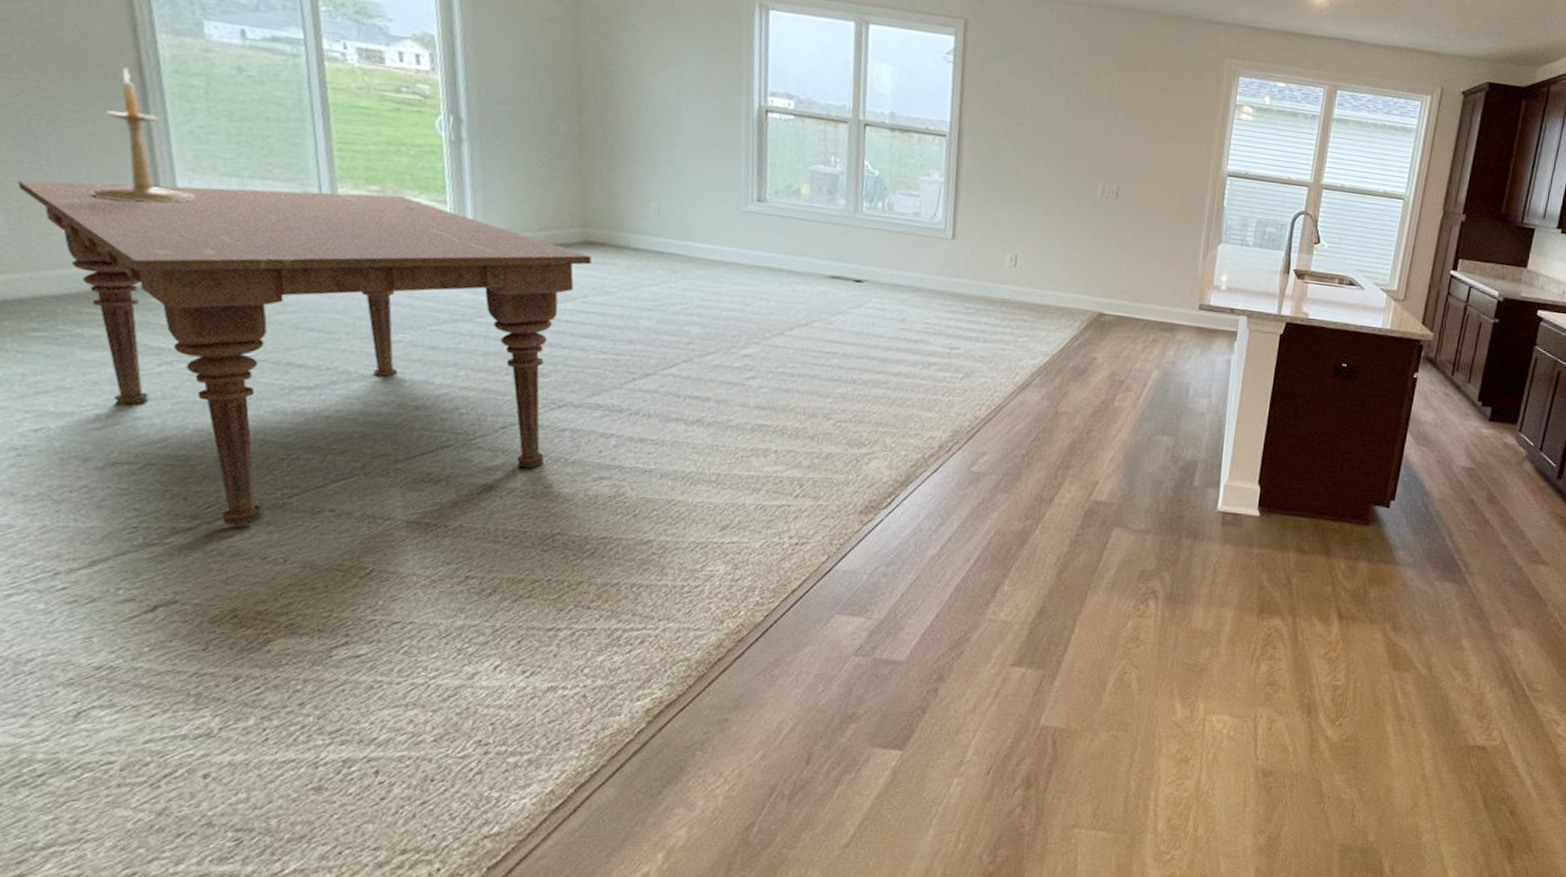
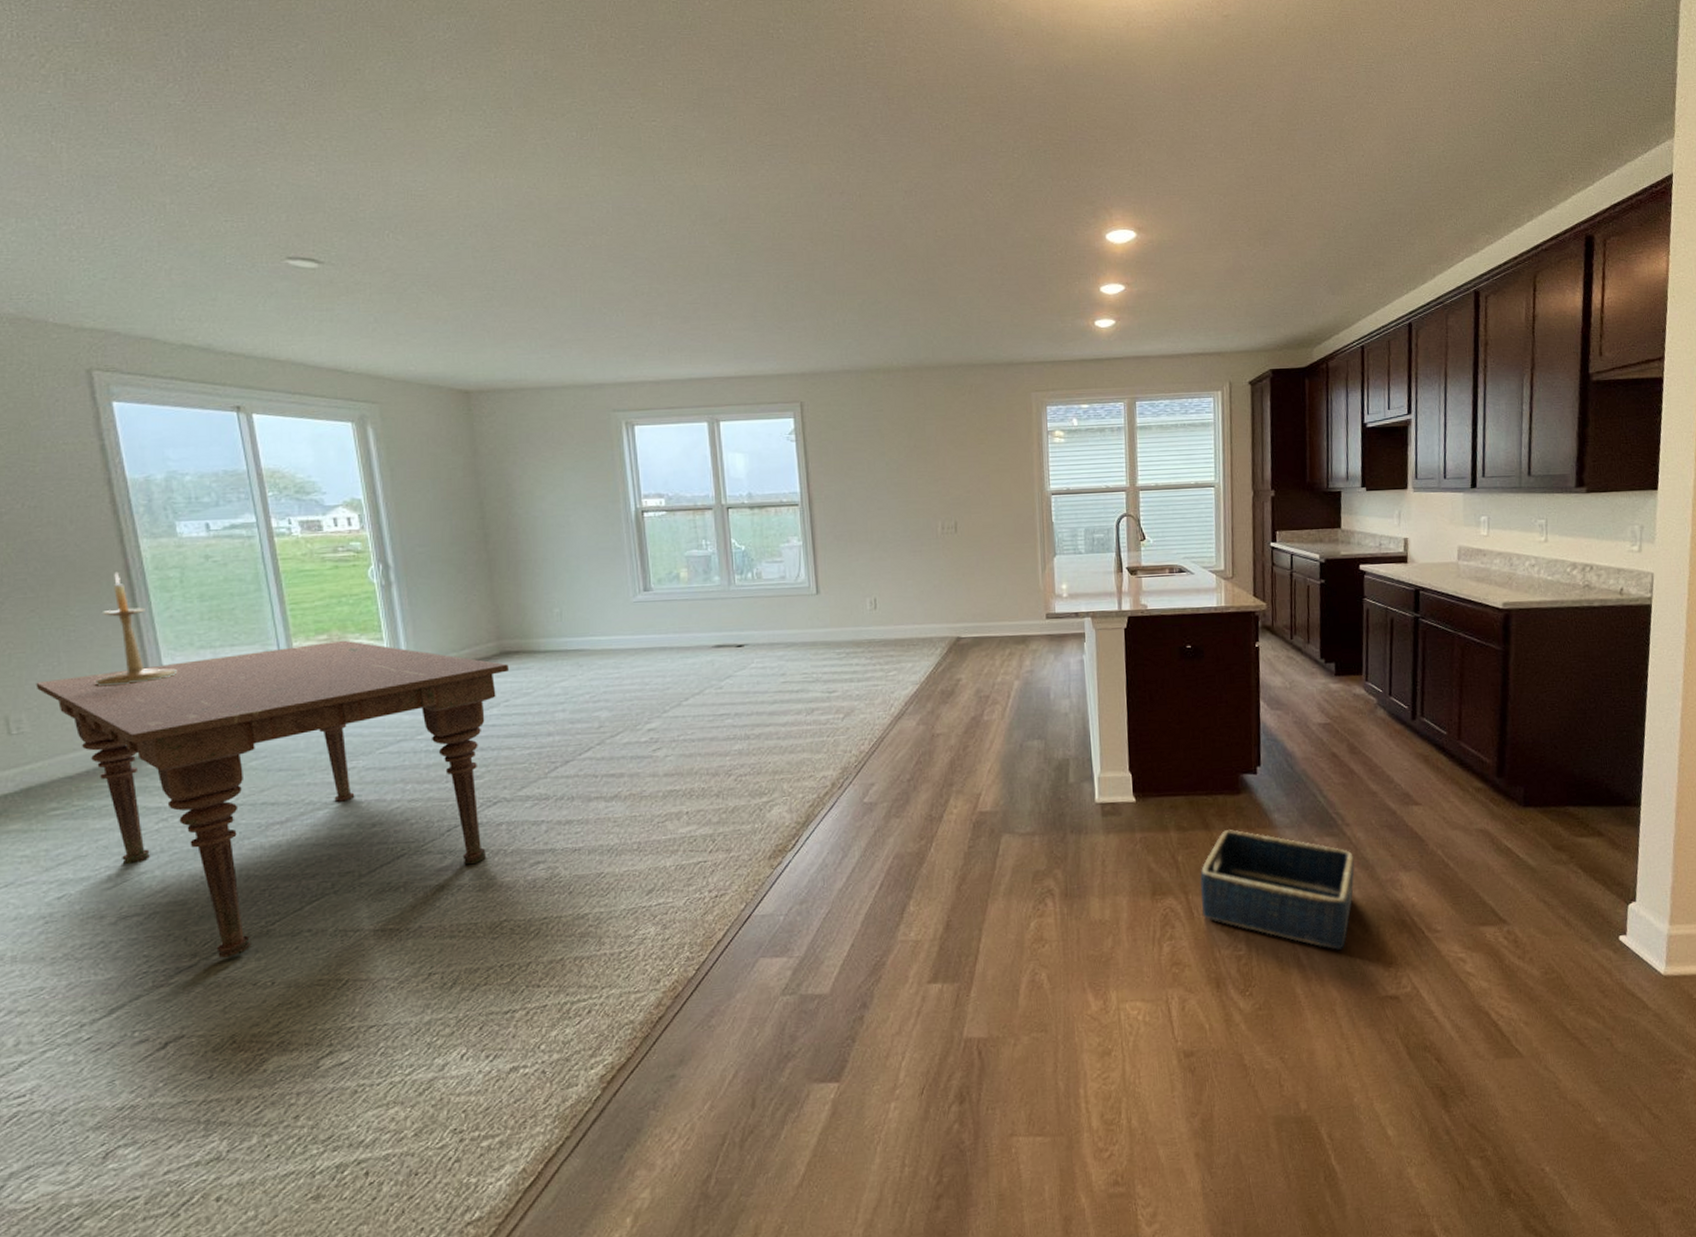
basket: none [1307,558,1471,695] -> present [1199,828,1355,950]

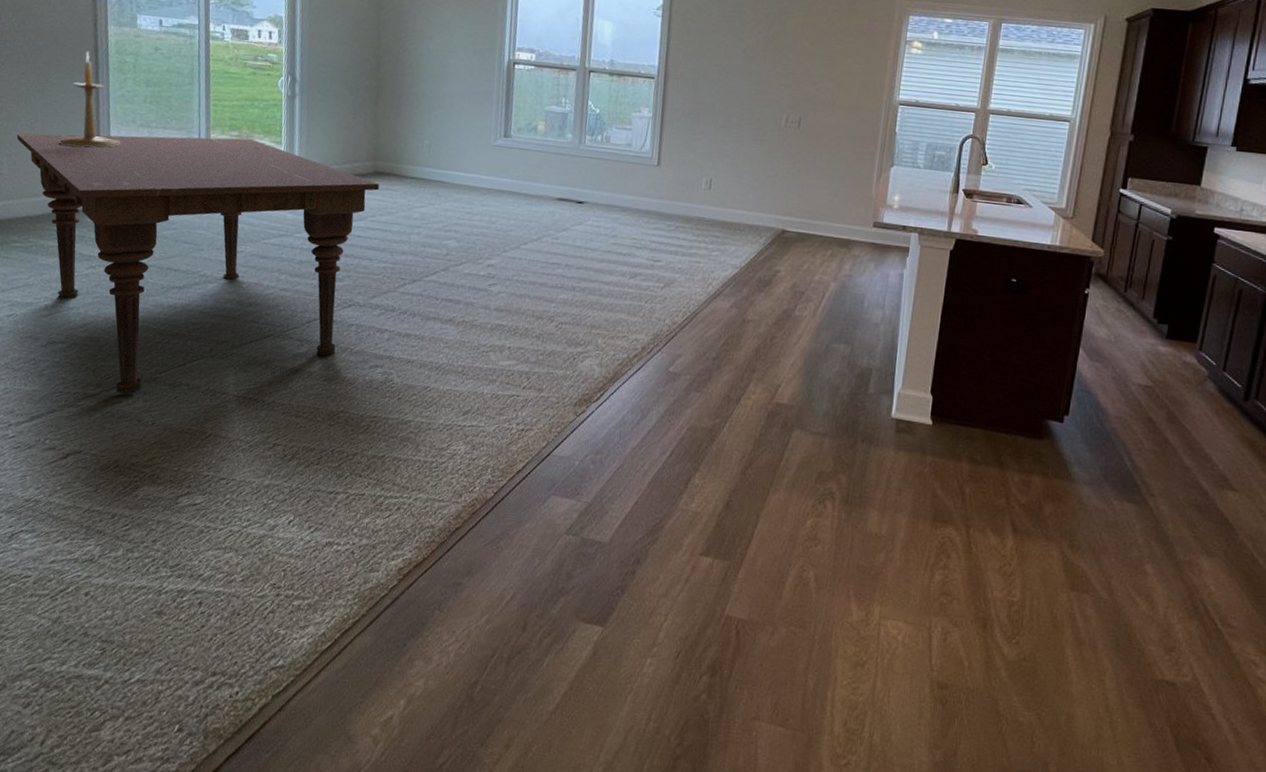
basket: present [1199,828,1355,950] -> none [981,472,1154,621]

